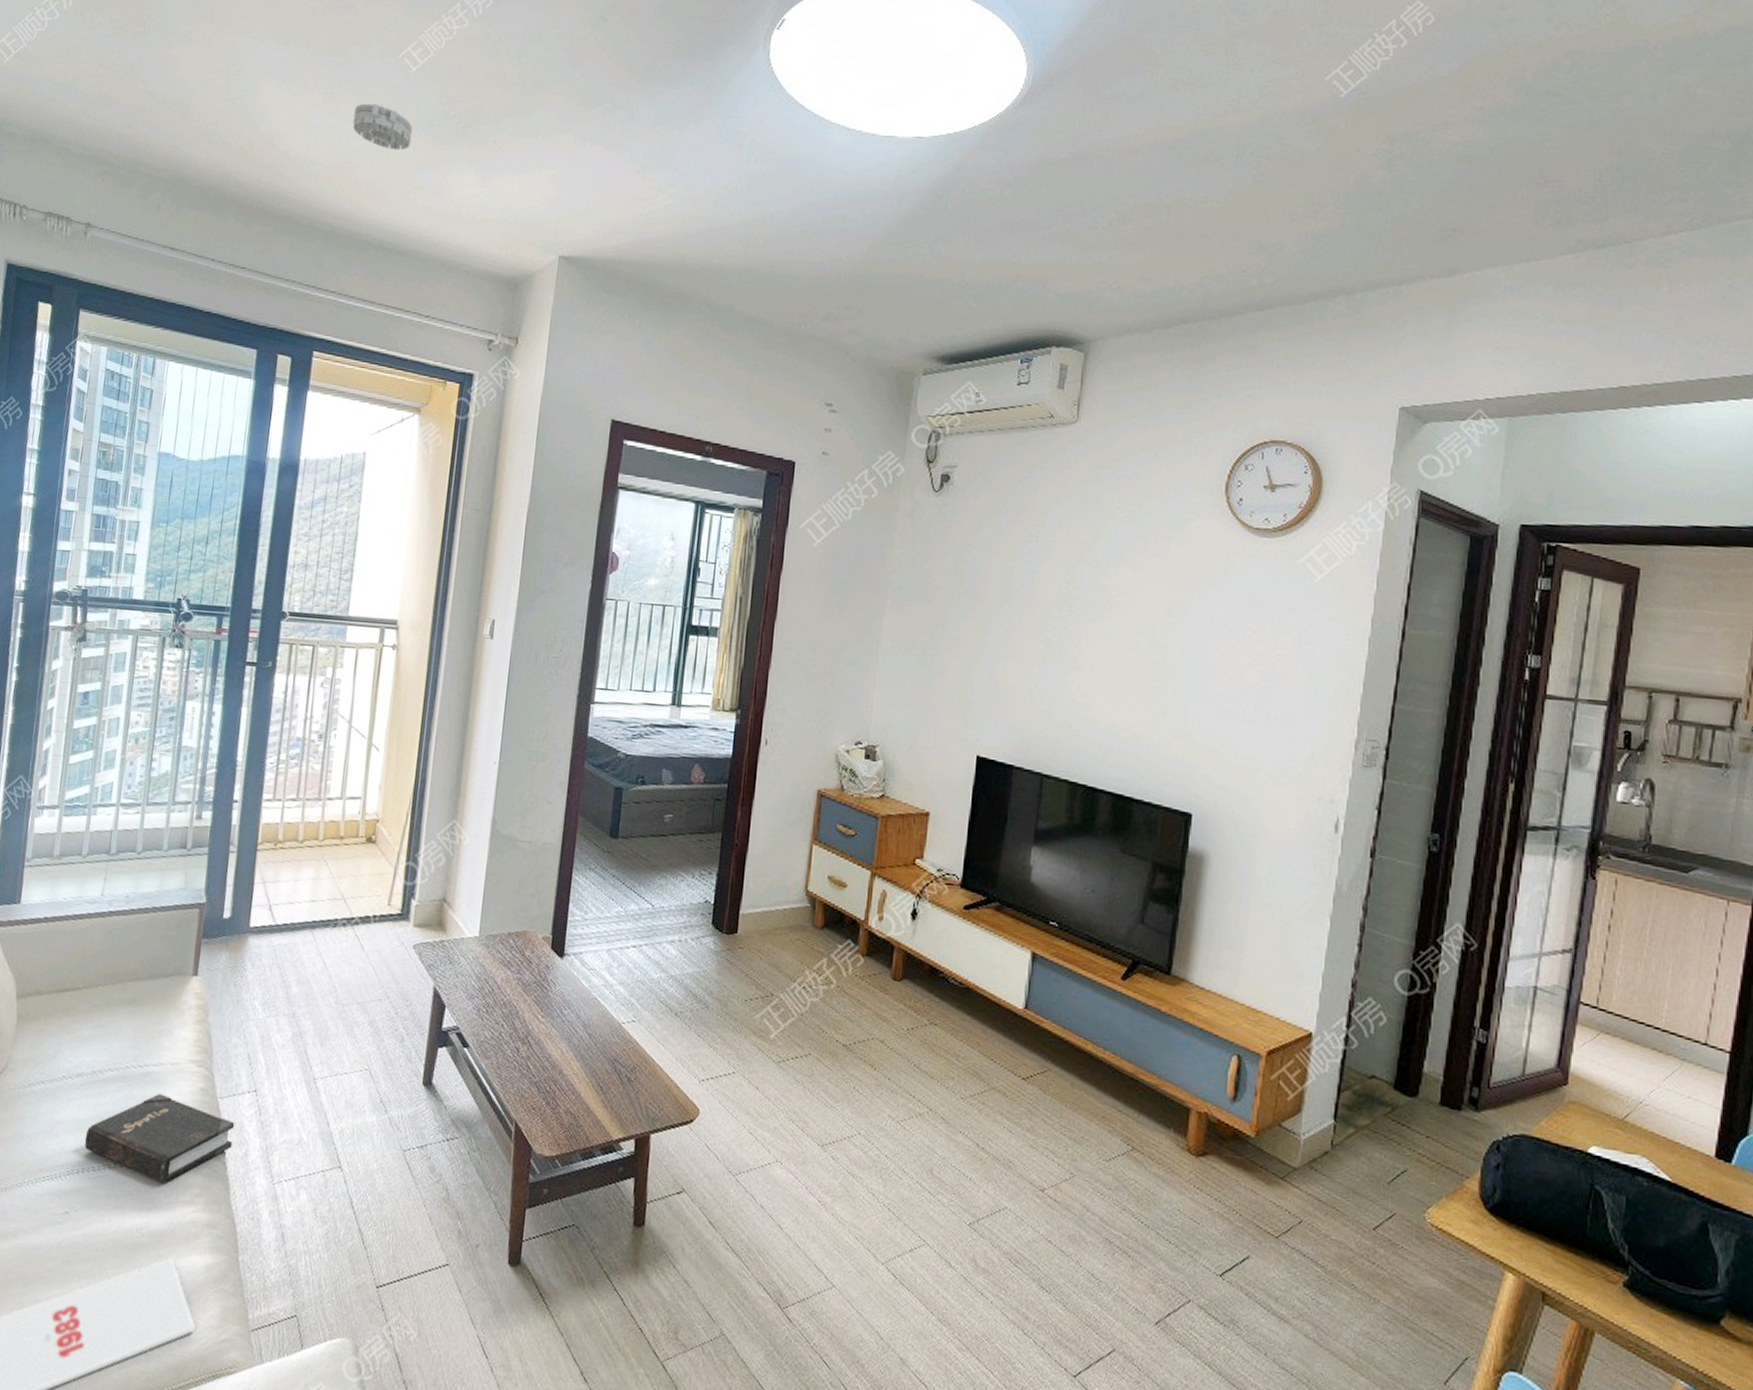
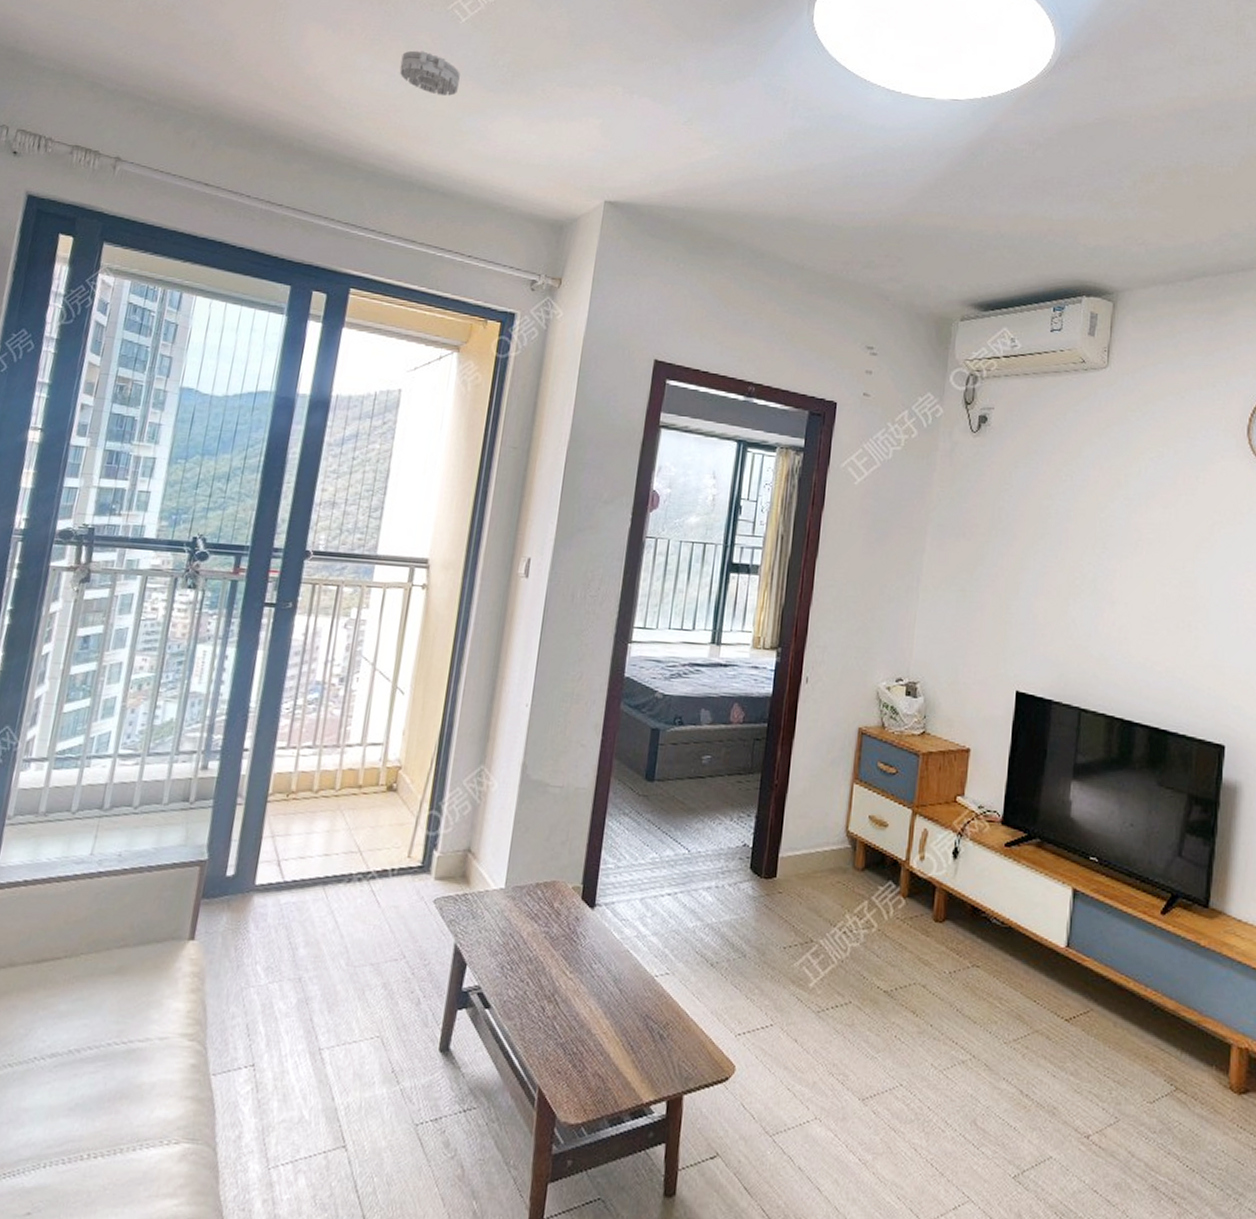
hardback book: present [84,1093,235,1183] -> none [54,1073,229,1174]

